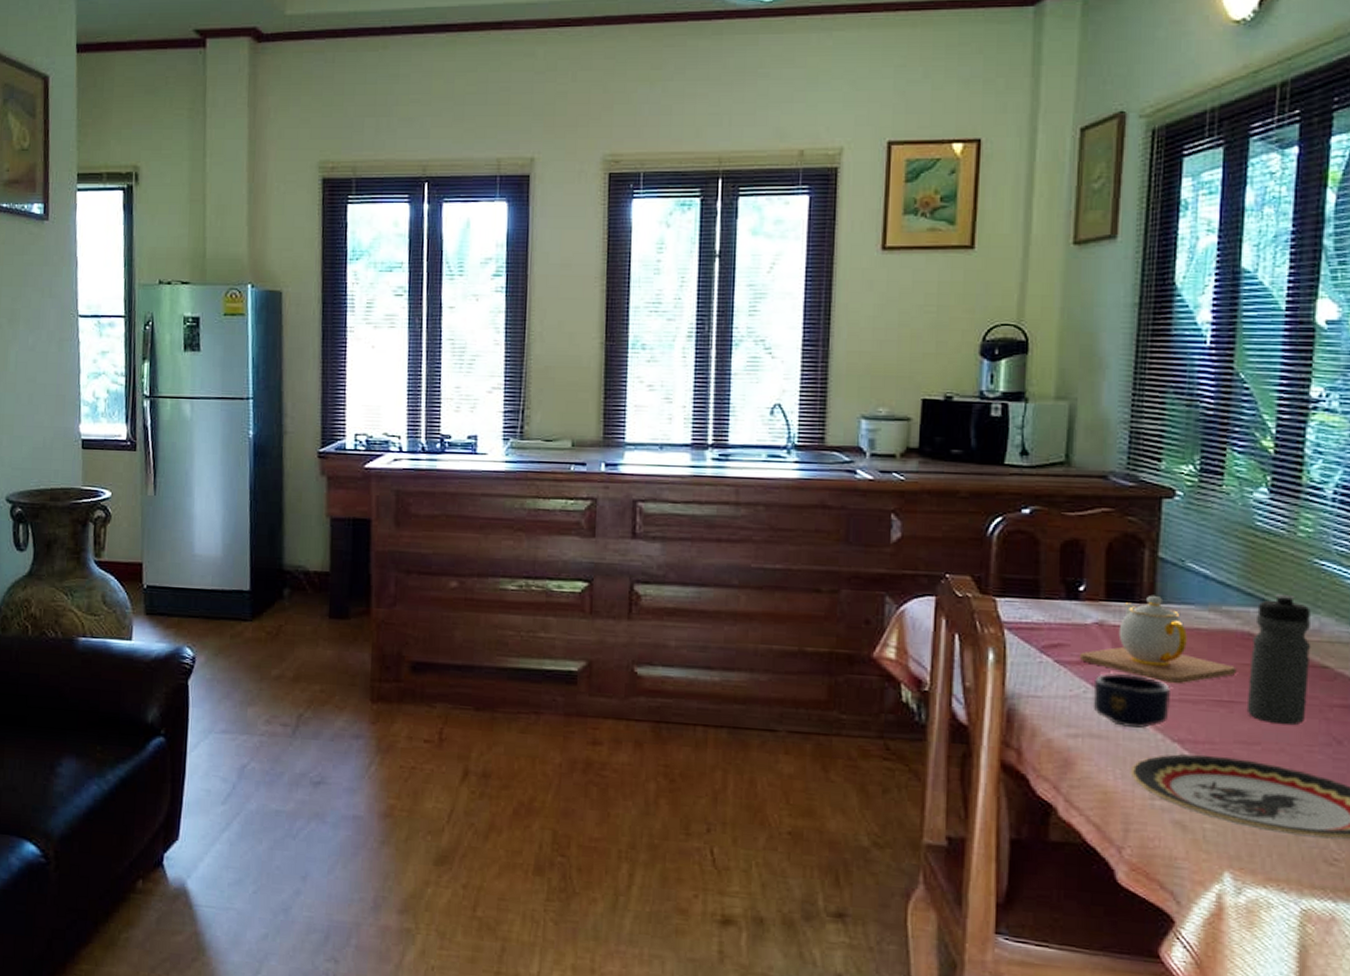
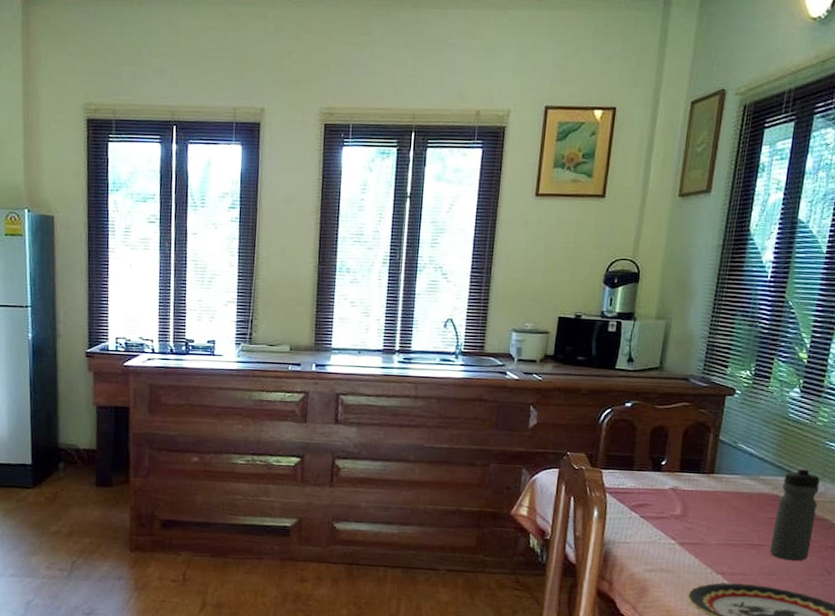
teapot: present [1079,595,1237,684] -> none [657,467,766,533]
mug: present [1093,672,1170,728] -> none [664,524,719,564]

